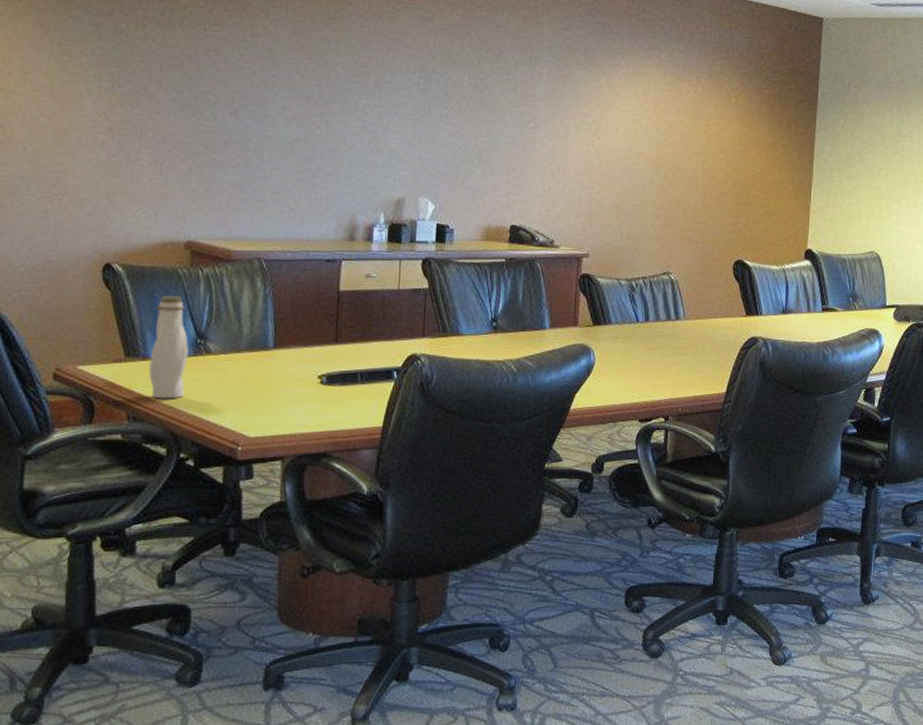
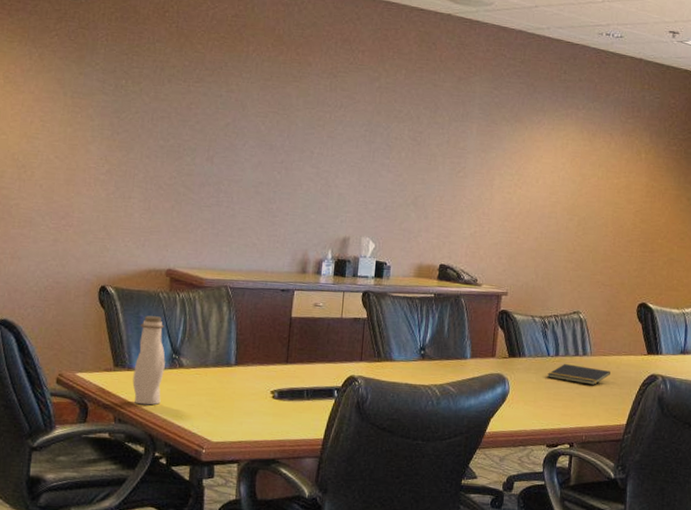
notepad: none [637,330,707,351] -> present [547,364,610,385]

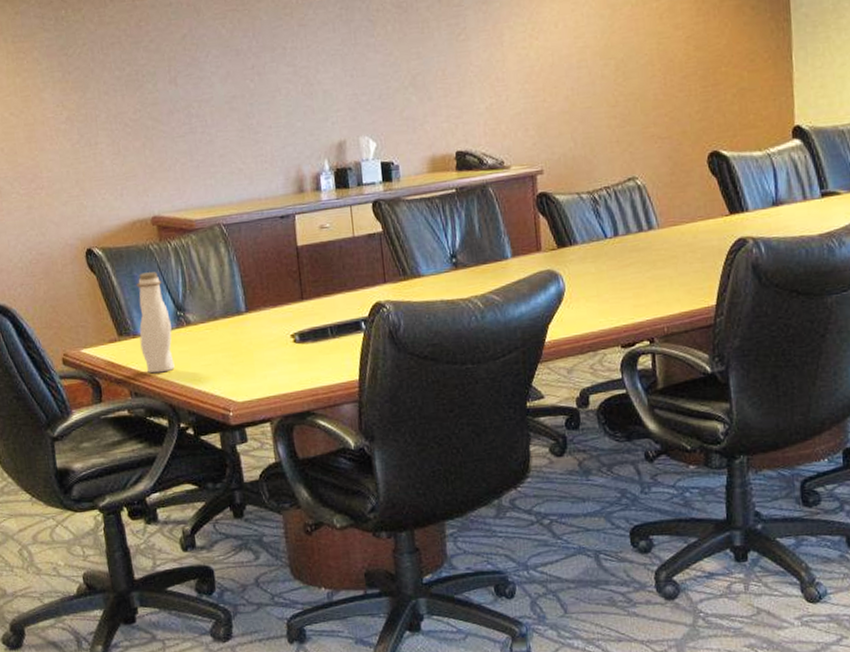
notepad: present [547,364,610,385] -> none [608,242,686,265]

